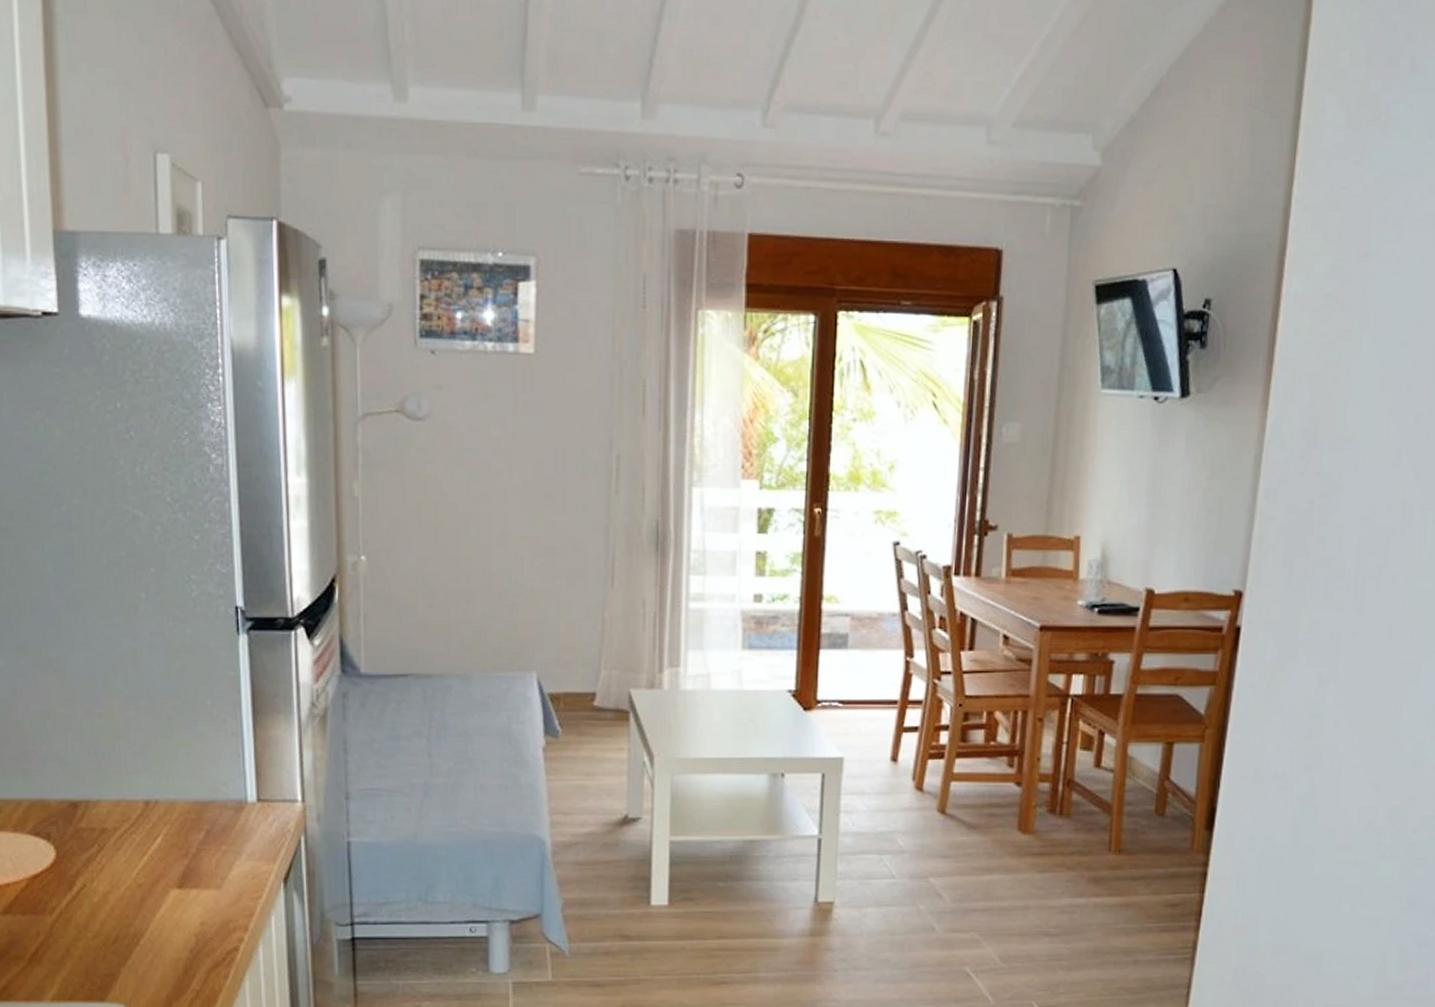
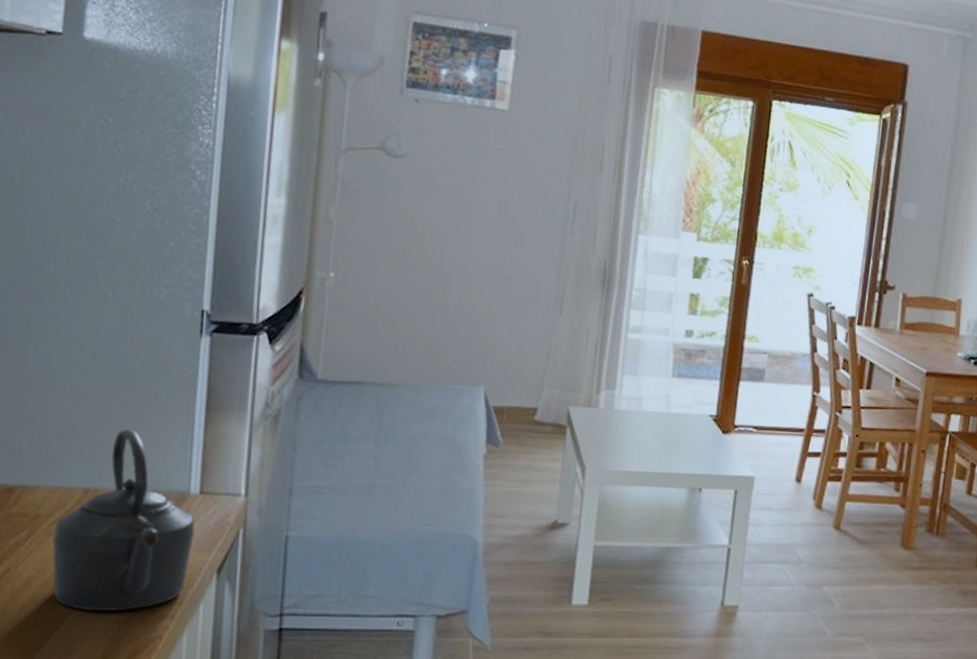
kettle: none [121,737,257,925] -> present [52,429,195,612]

